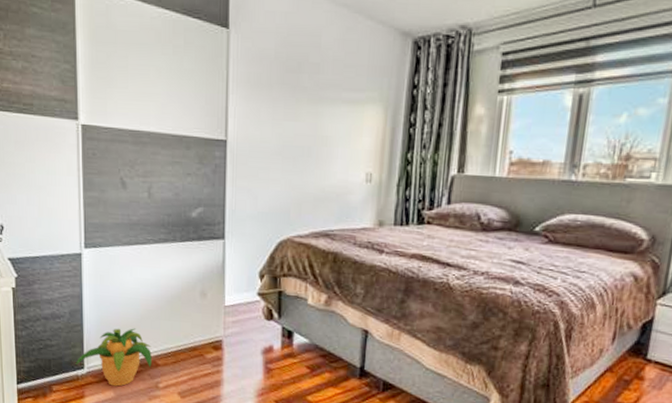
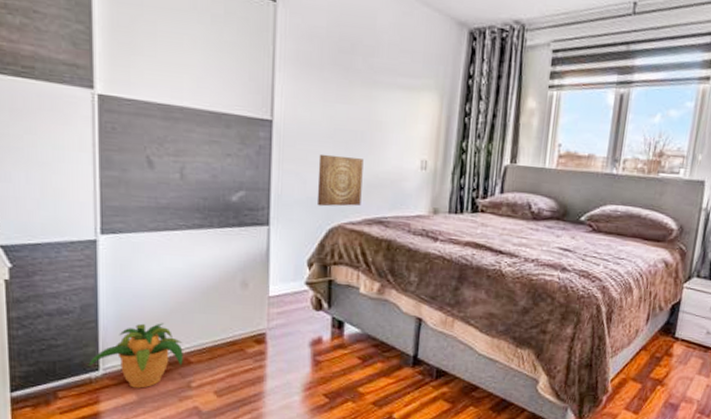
wall art: none [267,170,310,221] -> present [316,153,364,207]

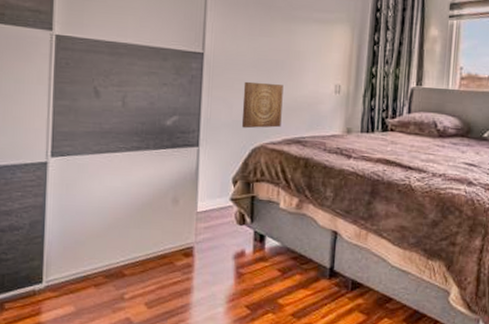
potted plant: present [88,323,183,388] -> none [33,238,119,300]

